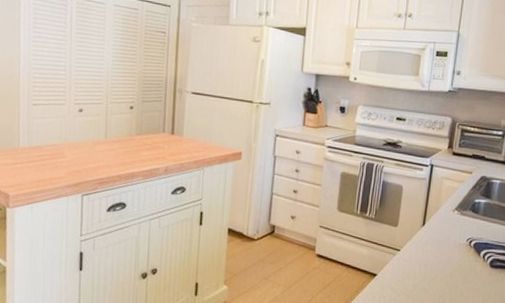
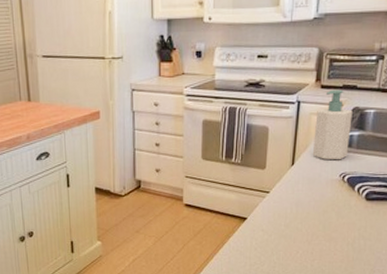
soap bottle: none [442,157,480,225] -> present [312,89,353,160]

